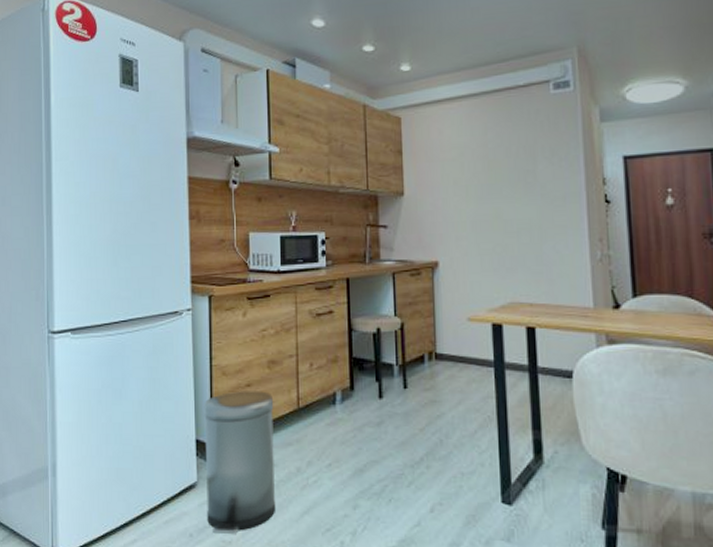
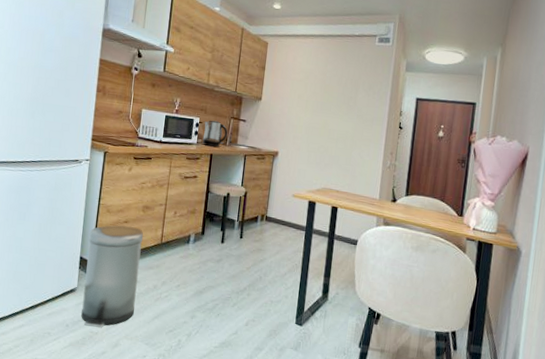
kettle: none [332,232,366,269] -> present [202,120,228,148]

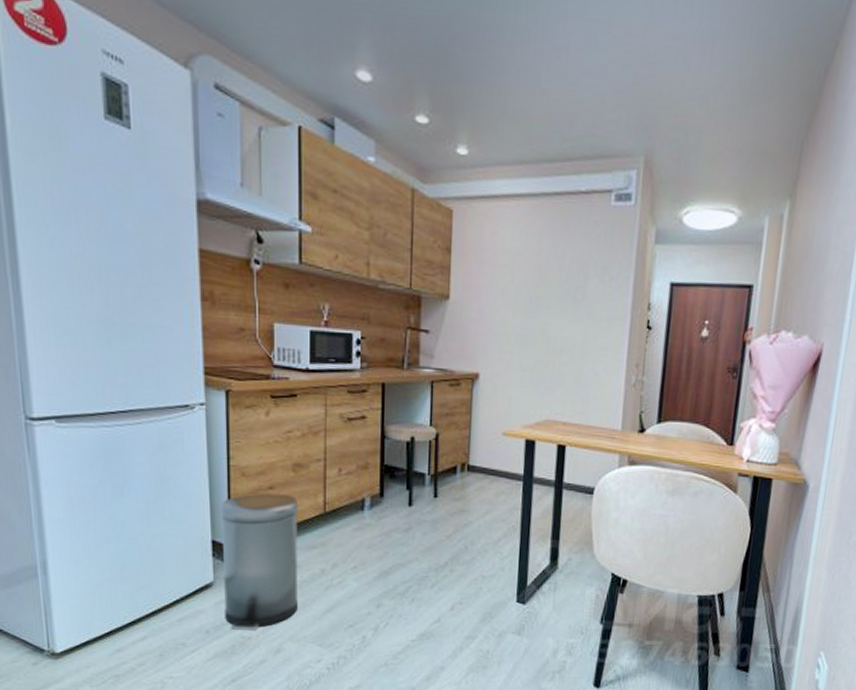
kettle: present [202,120,228,148] -> none [368,333,405,373]

